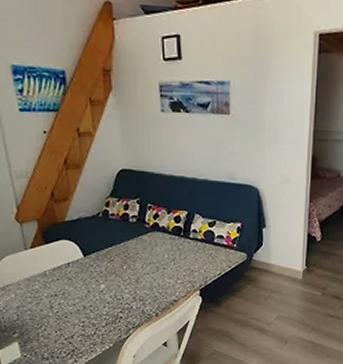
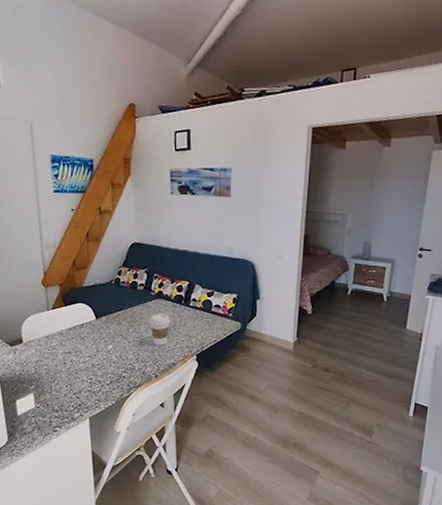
coffee cup: none [145,248,169,282] -> present [149,313,171,346]

